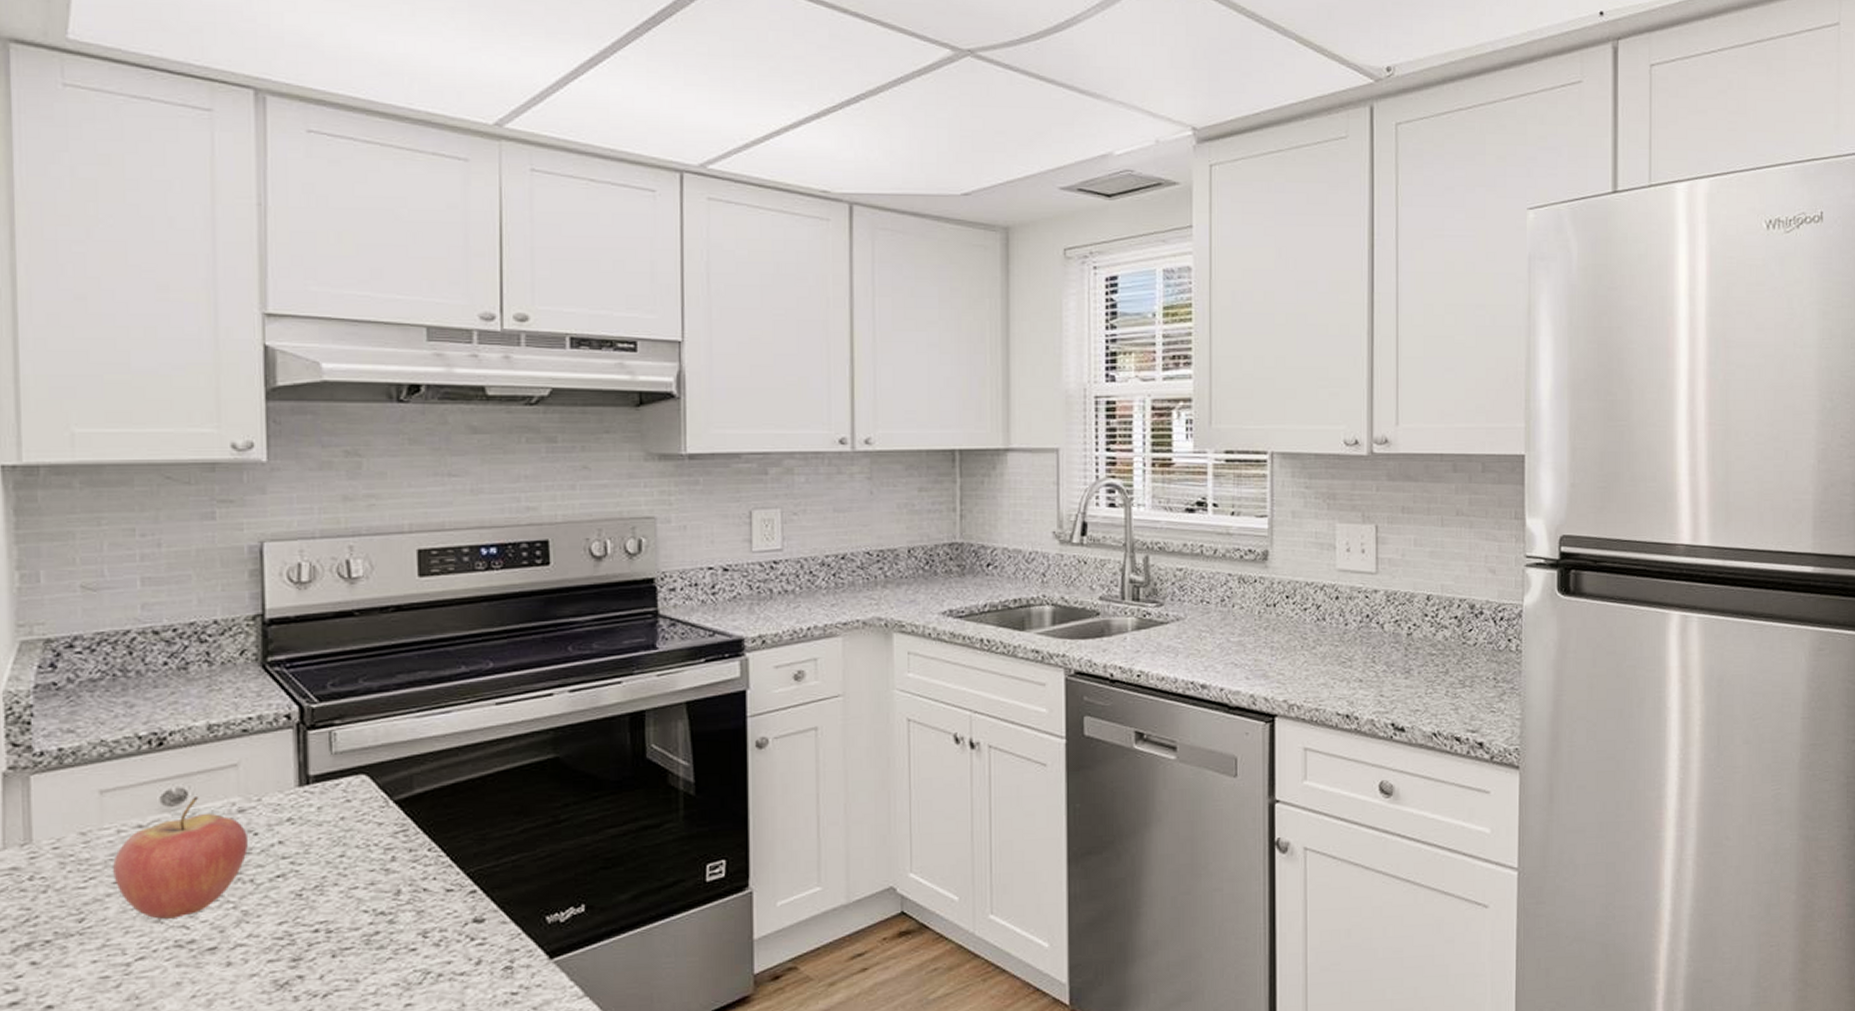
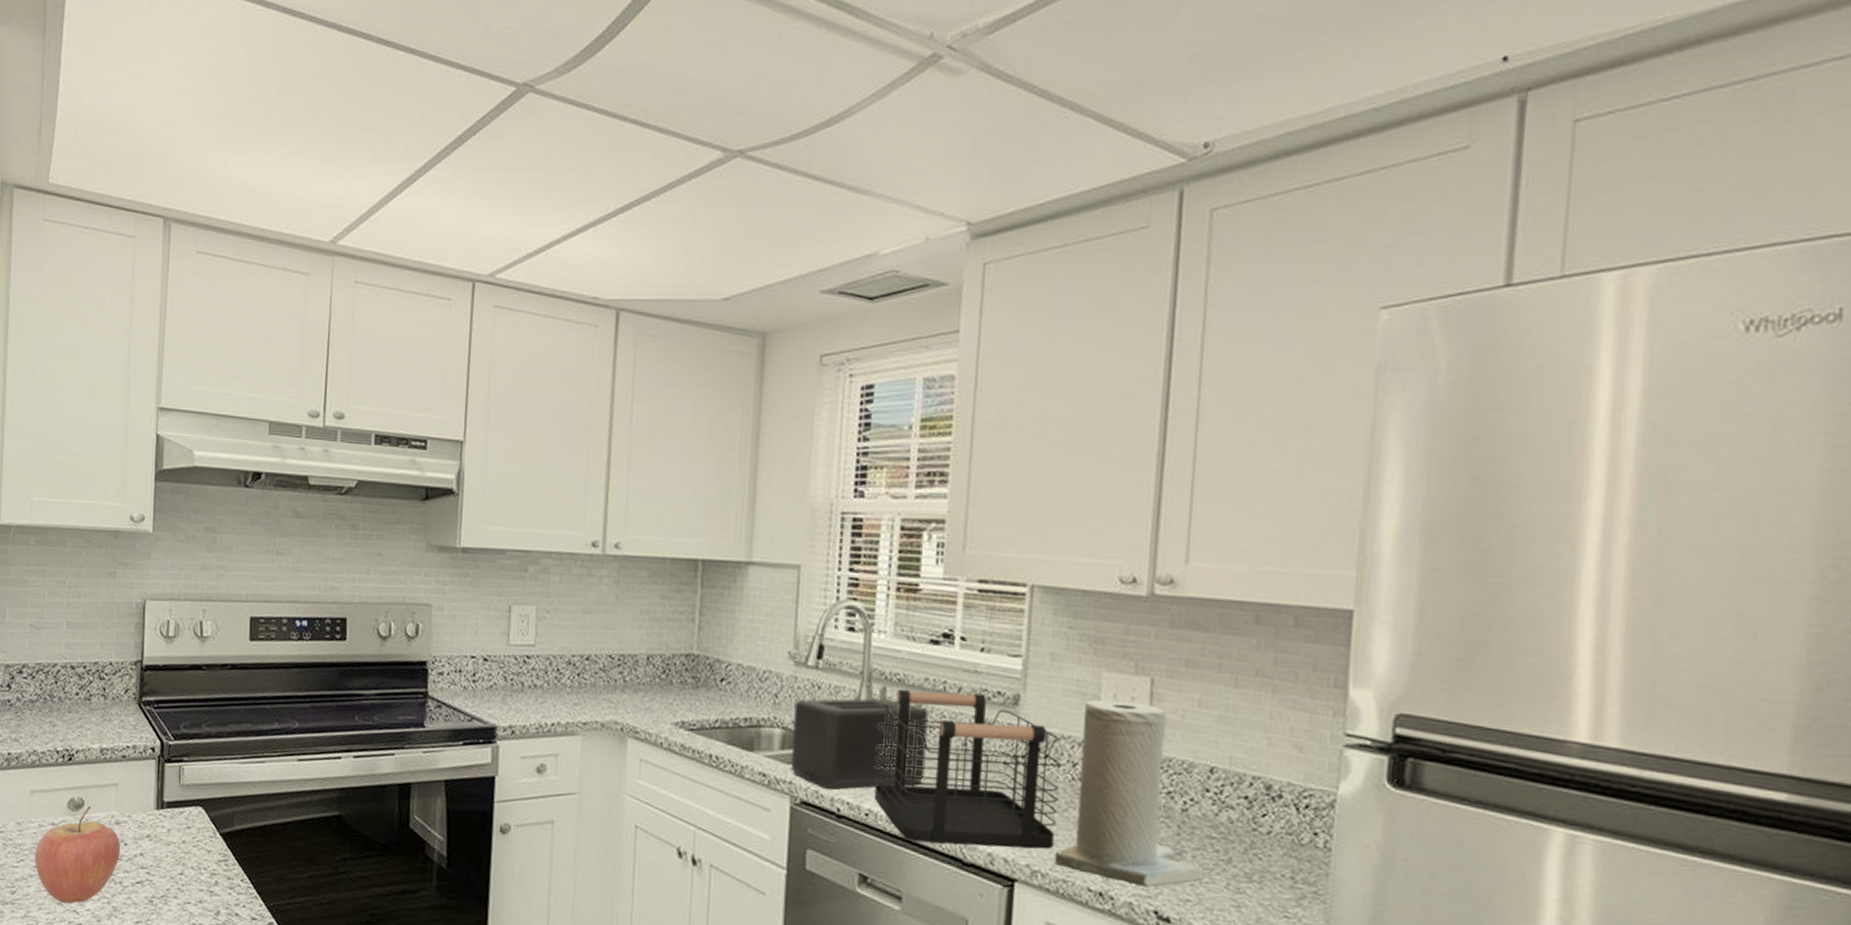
toaster: none [1061,567,1189,658] -> present [791,698,929,791]
dish rack: none [1144,553,1307,695] -> present [874,689,1061,849]
paper towel: none [1307,547,1428,704] -> present [1054,699,1204,887]

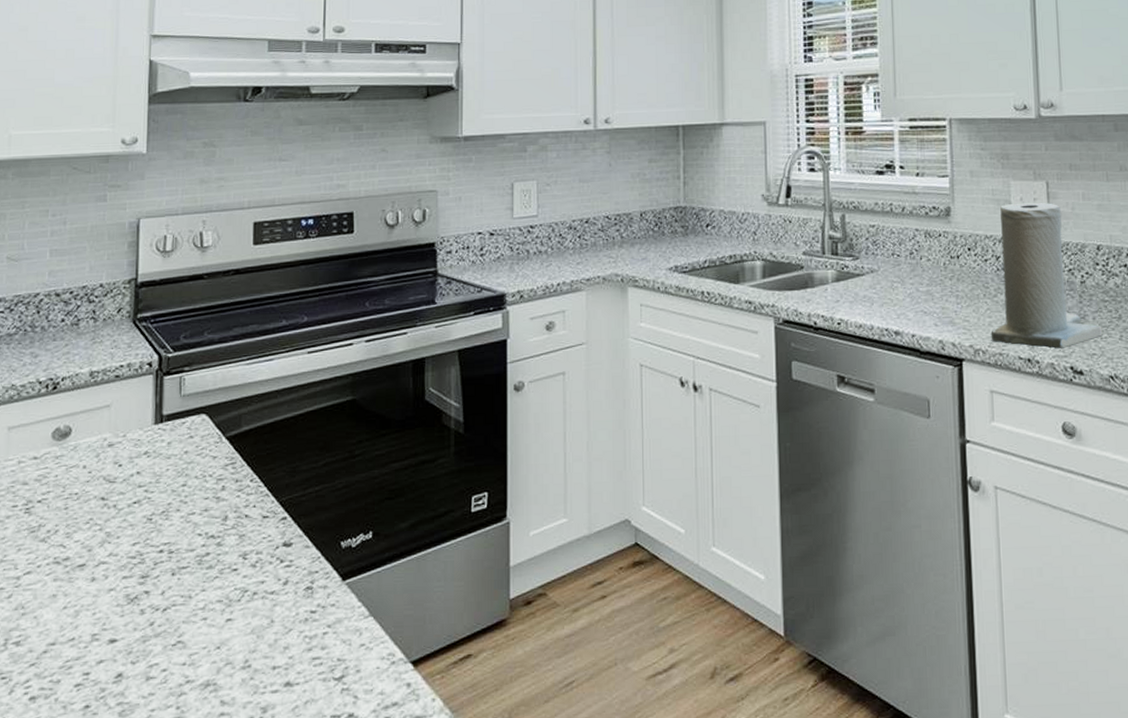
fruit: present [35,806,121,904] -> none [13,433,115,539]
toaster: present [791,698,929,791] -> none [770,224,883,307]
dish rack: present [874,689,1061,849] -> none [841,210,989,341]

